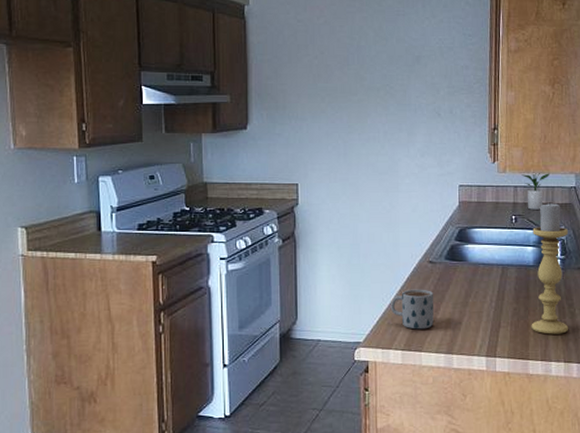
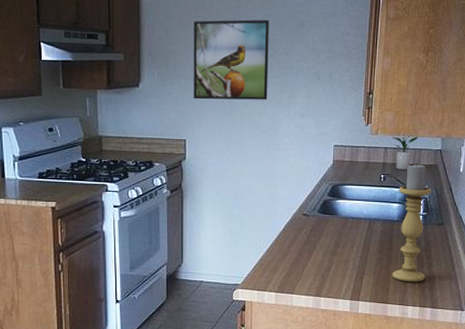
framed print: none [304,55,385,141] -> present [193,19,269,100]
mug: present [391,289,434,330] -> none [267,238,307,275]

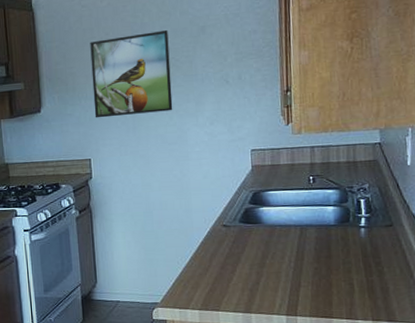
potted plant: present [392,136,418,170] -> none [318,131,350,169]
candle holder: present [392,162,431,282] -> none [332,159,376,293]

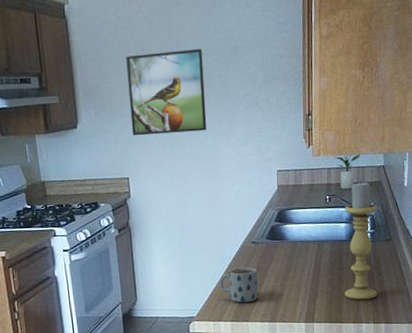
mug: none [186,252,230,290] -> present [219,267,258,303]
potted plant: none [318,131,350,169] -> present [334,154,360,189]
candle holder: none [332,159,376,293] -> present [344,180,377,300]

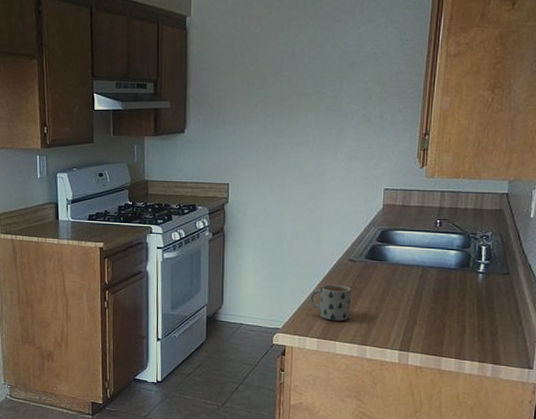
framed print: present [126,48,207,136] -> none [237,62,317,144]
potted plant: present [334,154,360,189] -> none [450,179,480,215]
candle holder: present [344,180,377,300] -> none [447,207,495,335]

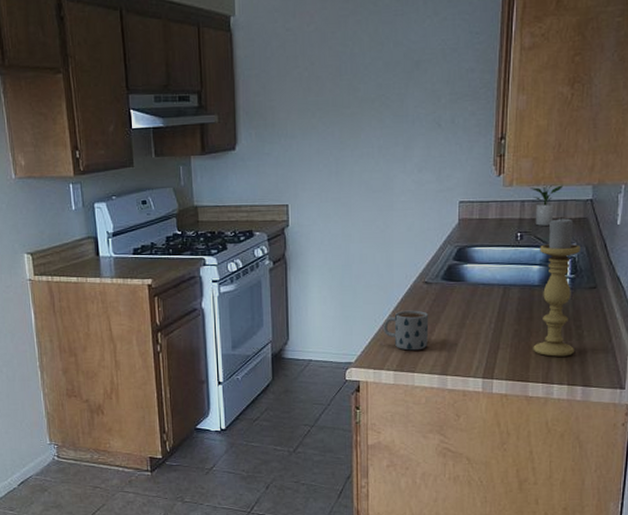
candle holder: none [447,207,495,335] -> present [533,216,580,357]
potted plant: none [450,179,480,215] -> present [530,185,562,226]

